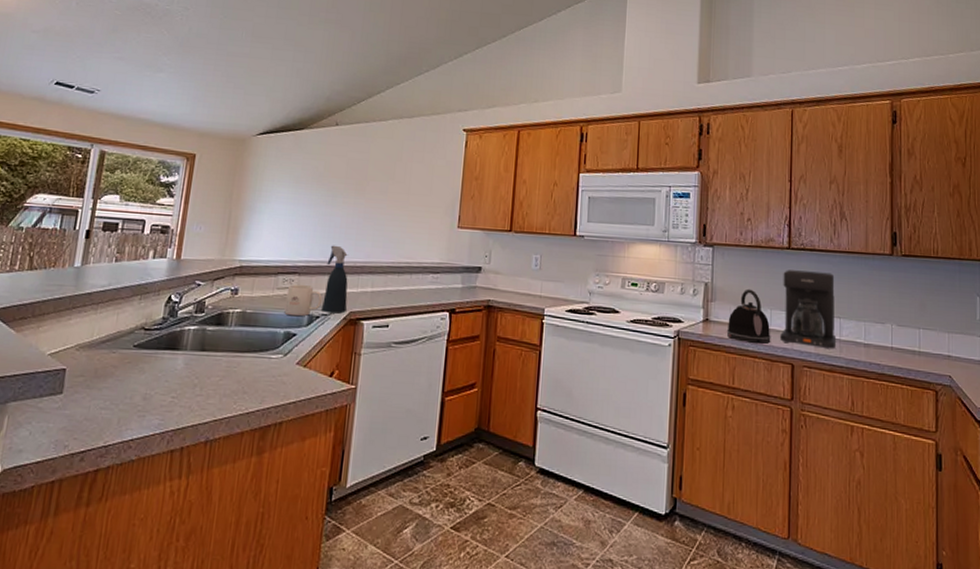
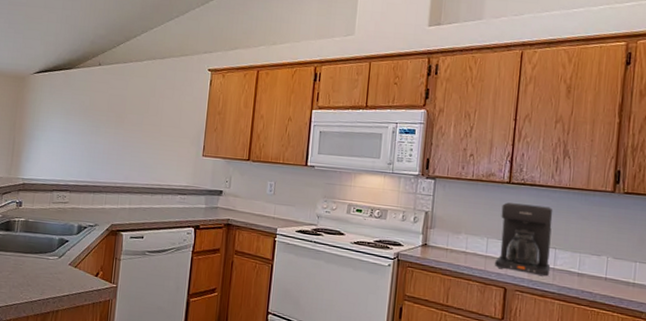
mug: present [284,284,322,317] -> none [59,200,89,227]
spray bottle: present [321,245,348,314] -> none [88,168,110,225]
kettle: present [726,288,771,344] -> none [443,218,486,269]

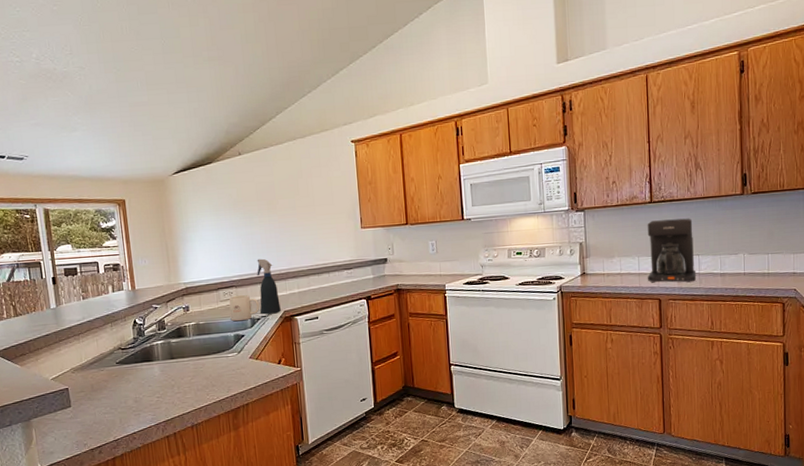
mug: none [59,200,89,227] -> present [228,295,259,322]
spray bottle: none [88,168,110,225] -> present [257,258,281,315]

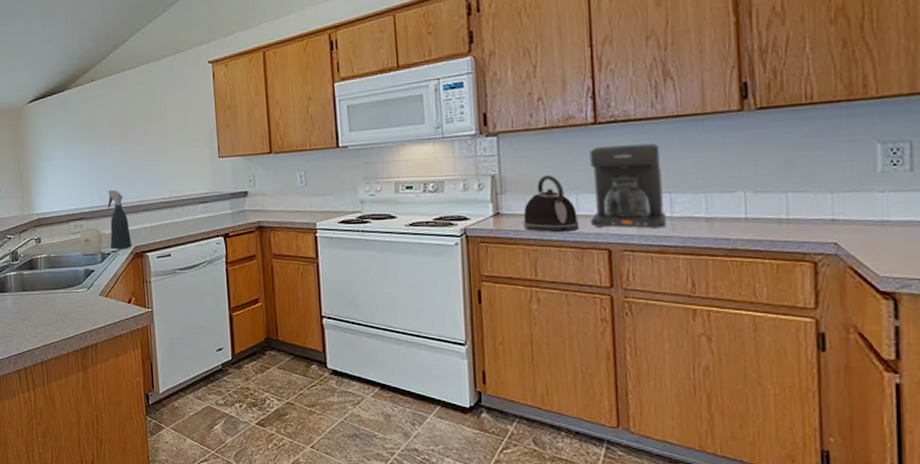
kettle: none [601,242,640,287] -> present [522,174,580,232]

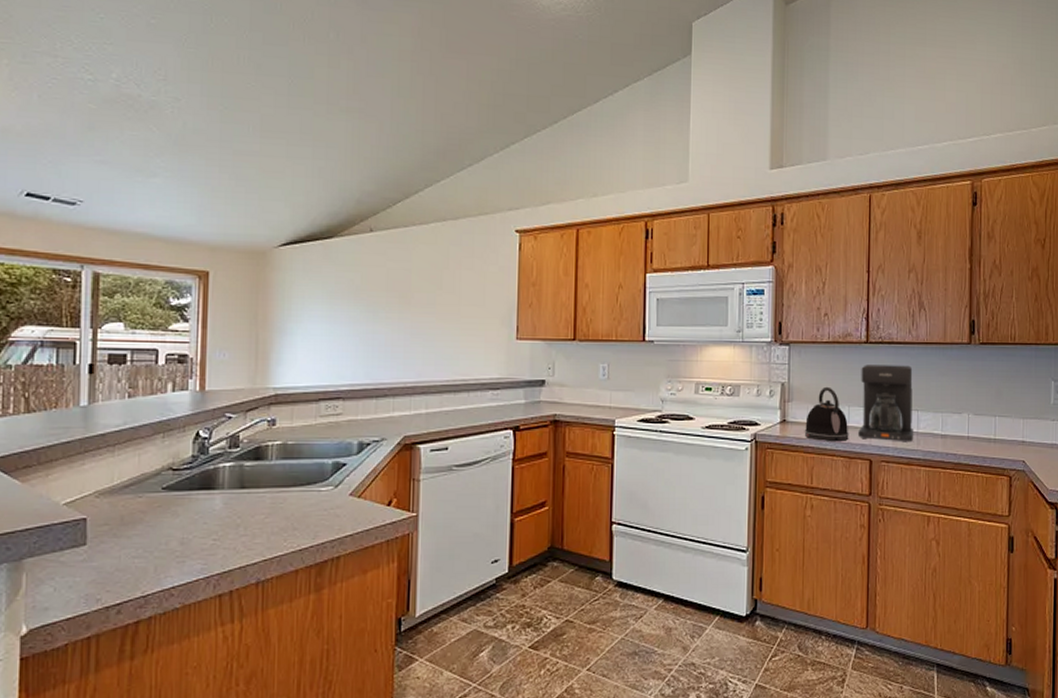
mug: present [79,228,110,256] -> none [330,411,371,445]
spray bottle: present [107,190,132,250] -> none [371,365,400,439]

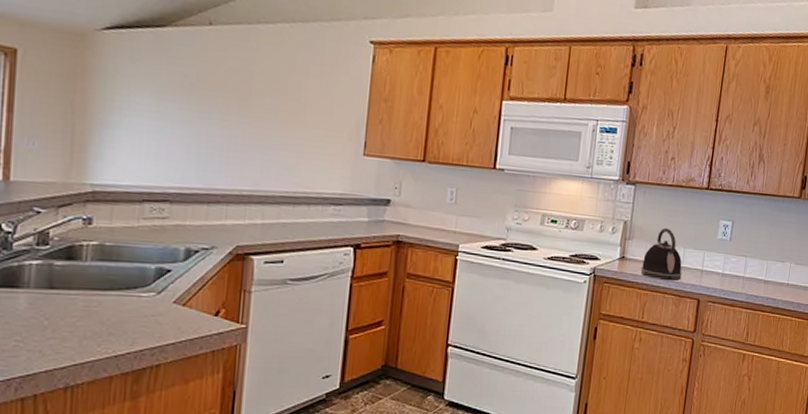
coffee maker: present [858,365,914,442] -> none [690,210,747,286]

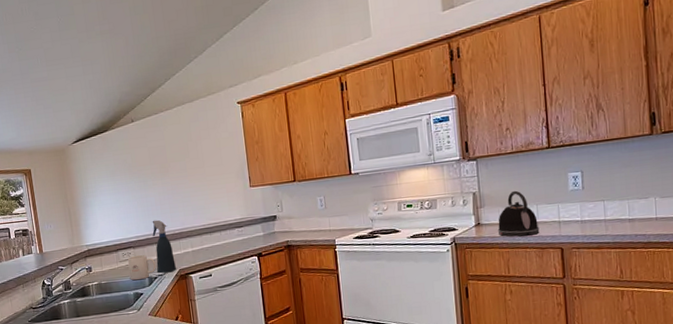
mug: none [154,214,201,251] -> present [127,255,156,281]
spray bottle: none [200,170,233,248] -> present [152,220,176,274]

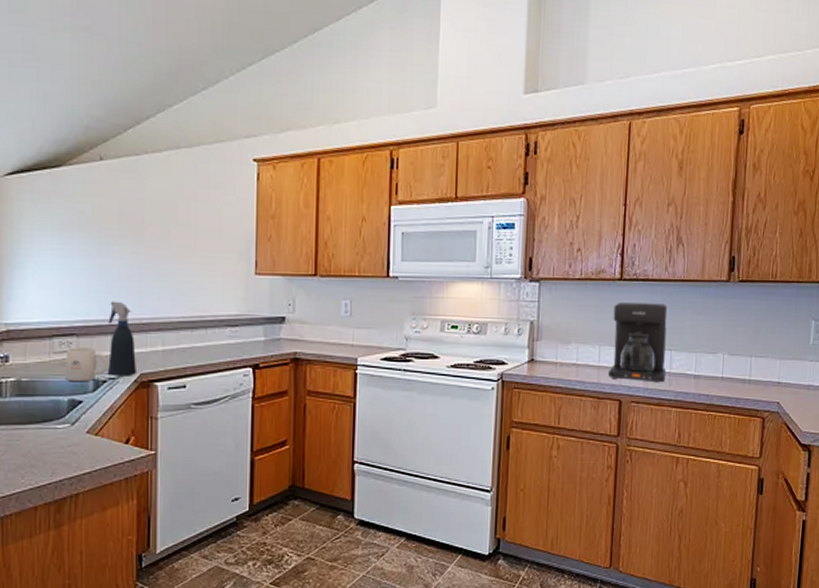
kettle: present [497,190,540,237] -> none [552,325,599,381]
coffee maker: none [545,162,602,231] -> present [608,302,668,383]

